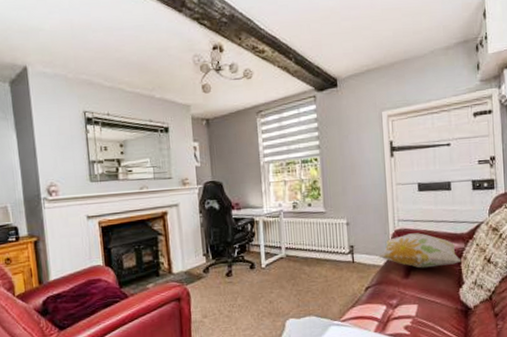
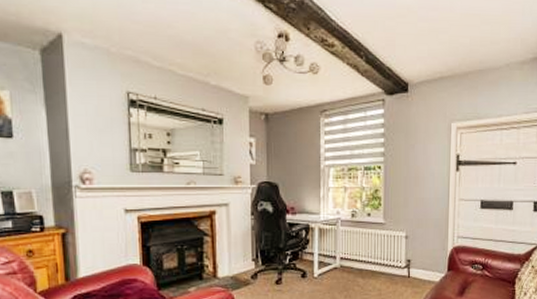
decorative pillow: present [378,233,463,269] -> none [435,251,517,287]

